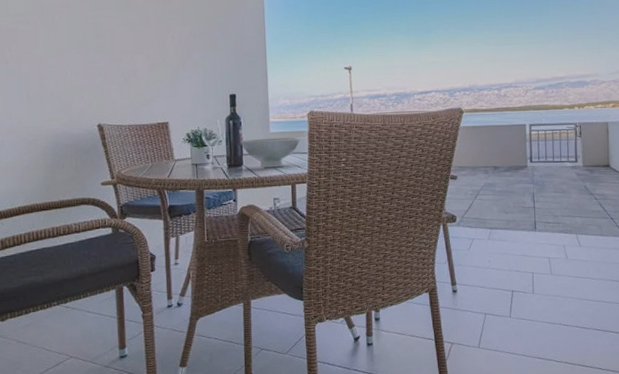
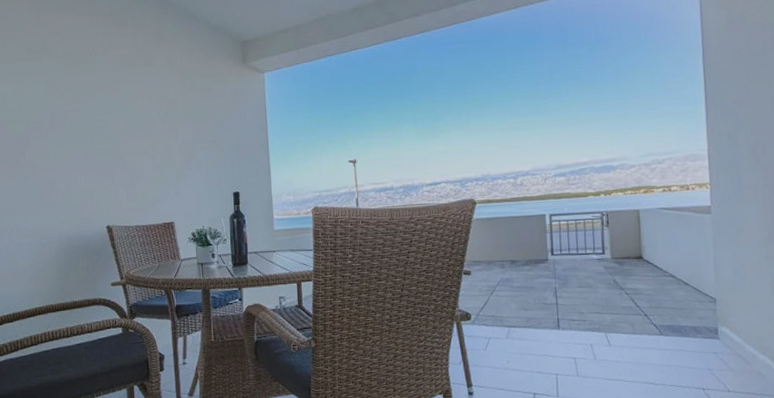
bowl: present [240,137,300,168] -> none [244,234,304,266]

